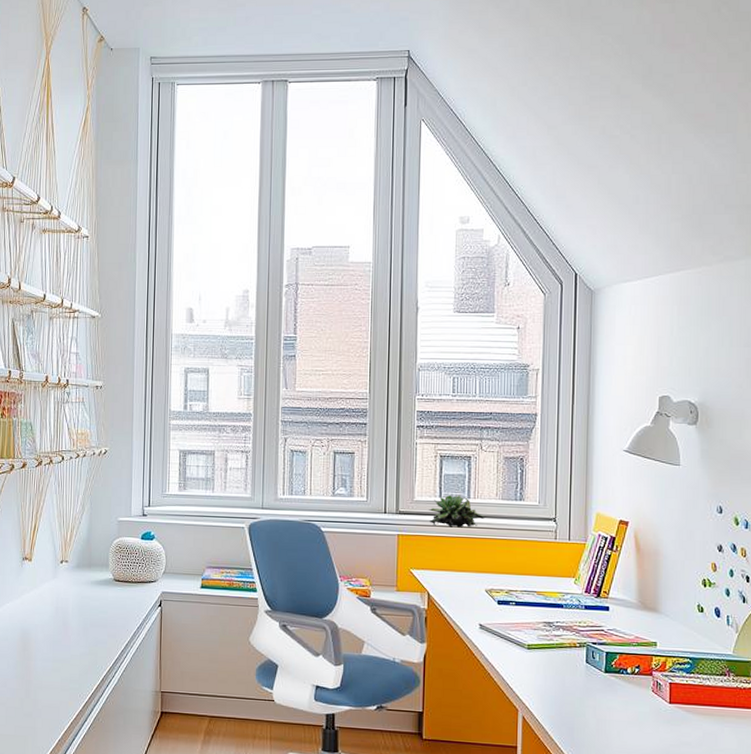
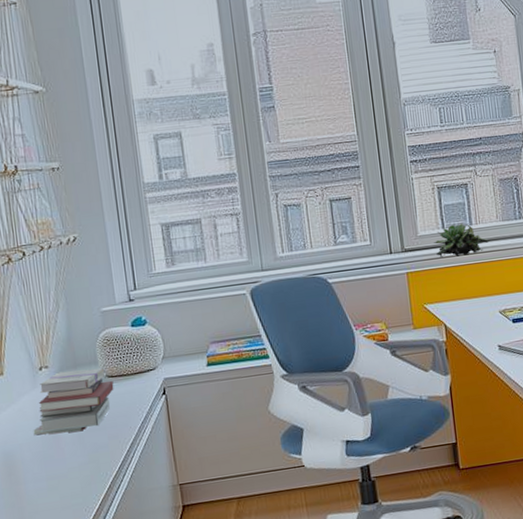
books: none [48,568,119,625] -> present [33,368,114,435]

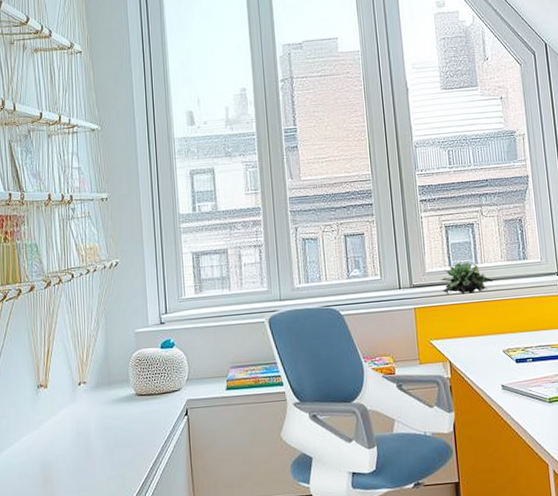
books: present [33,368,114,435] -> none [69,386,142,448]

